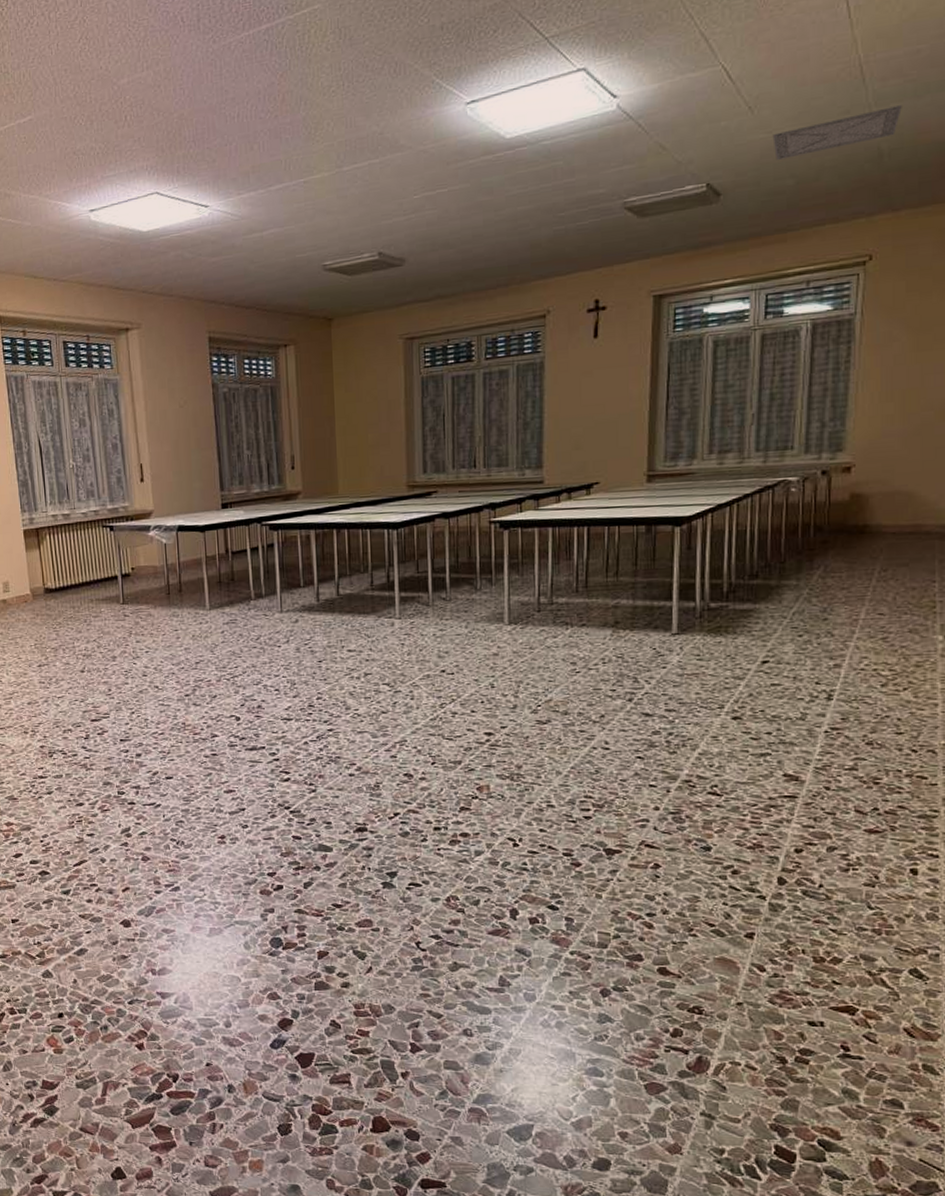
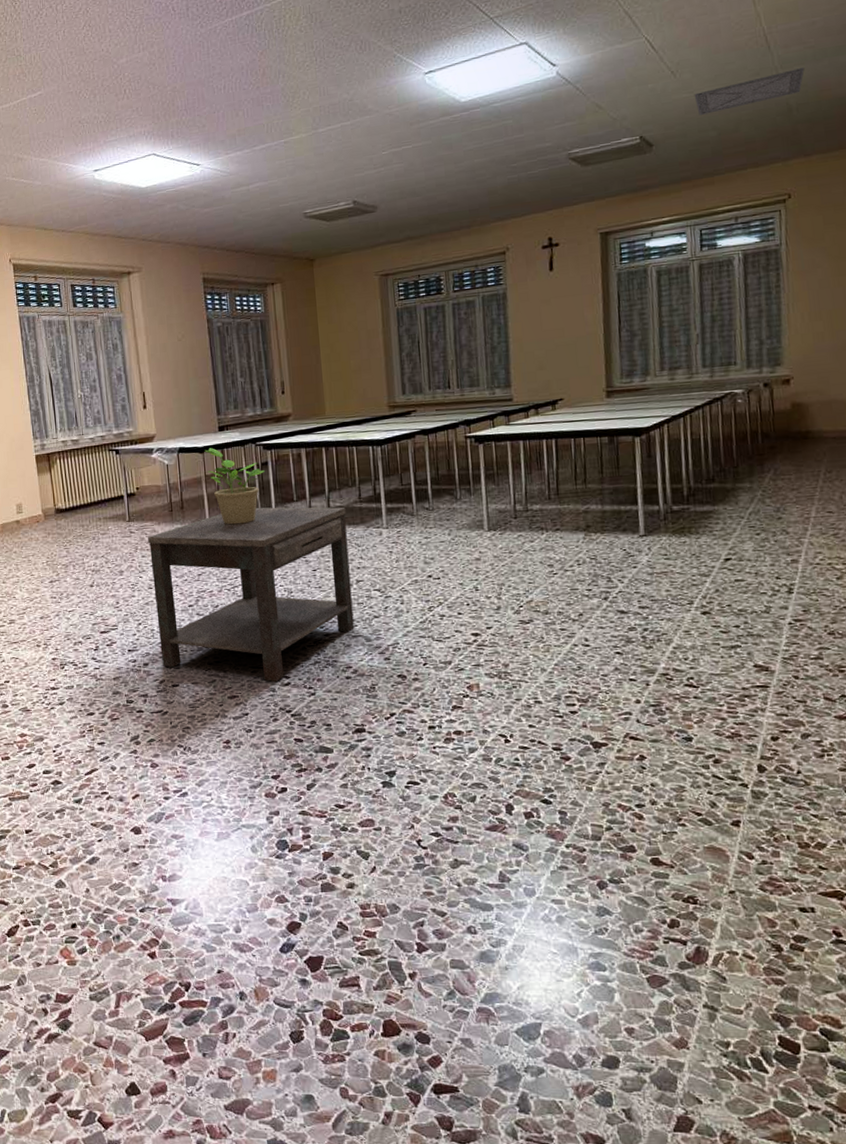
side table: none [143,592,360,777] -> present [148,507,355,682]
potted plant: none [205,526,270,611] -> present [204,447,265,525]

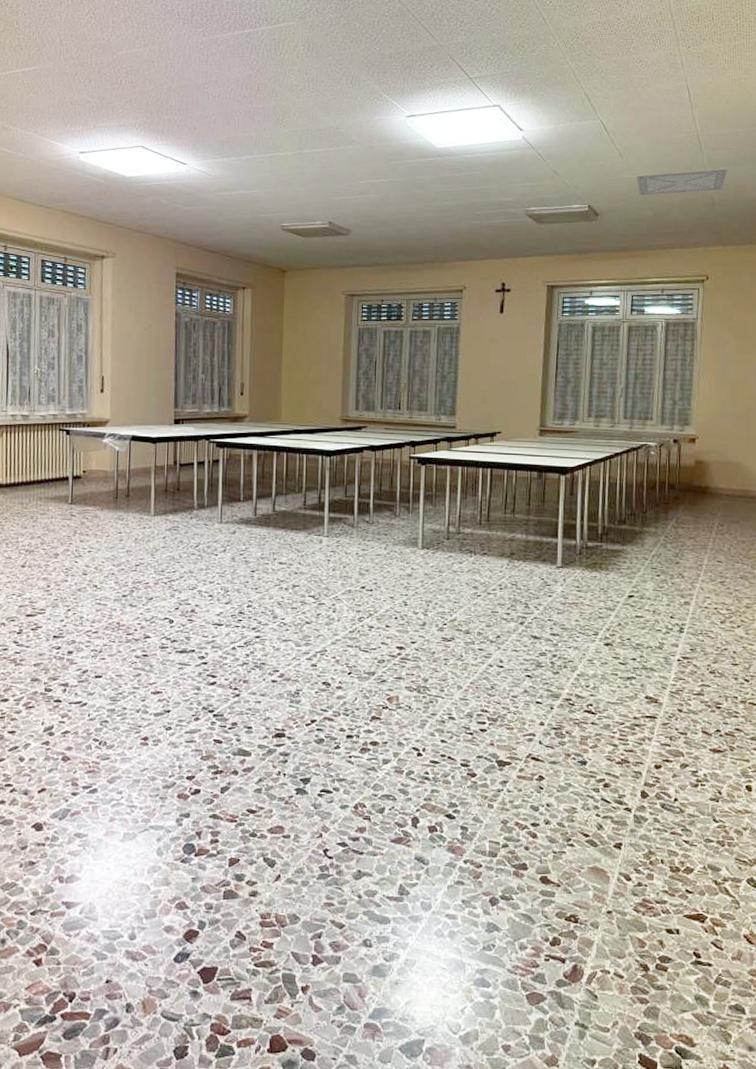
side table: present [148,507,355,682] -> none [87,503,290,680]
potted plant: present [204,447,265,525] -> none [157,439,215,519]

